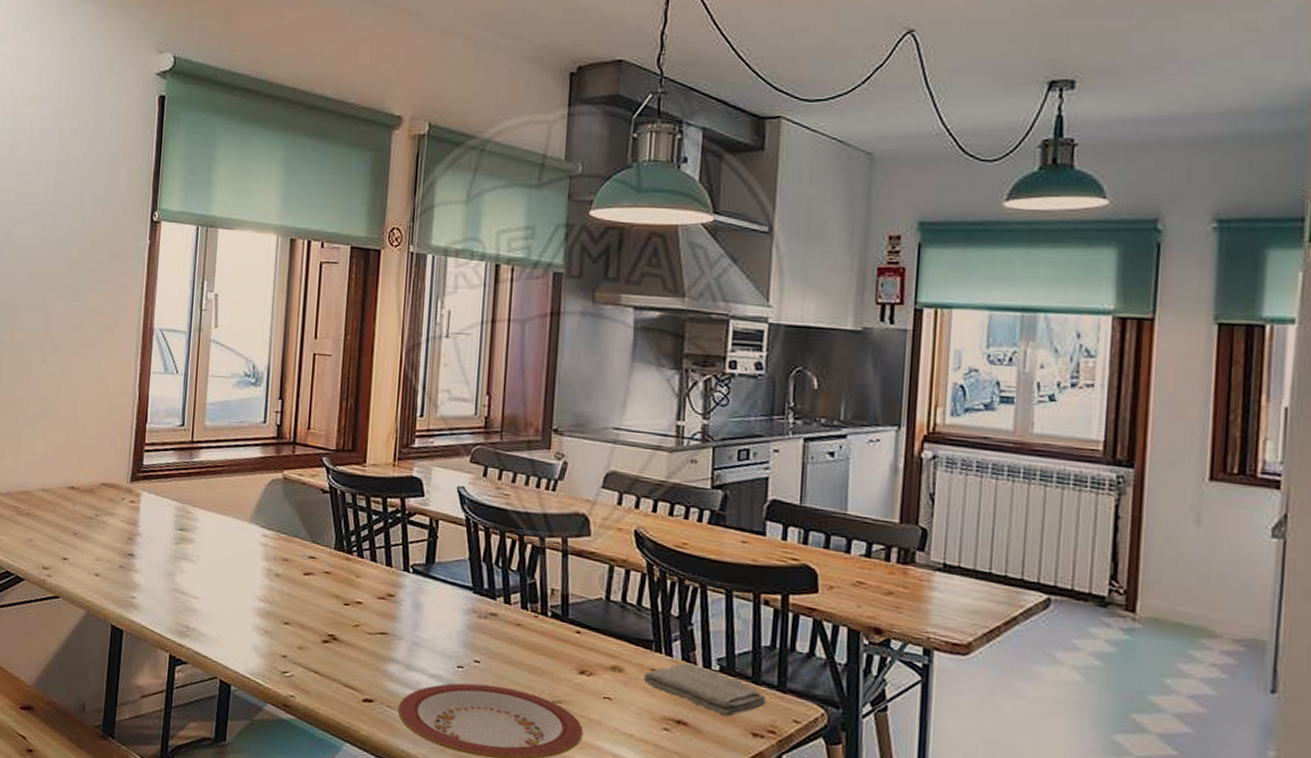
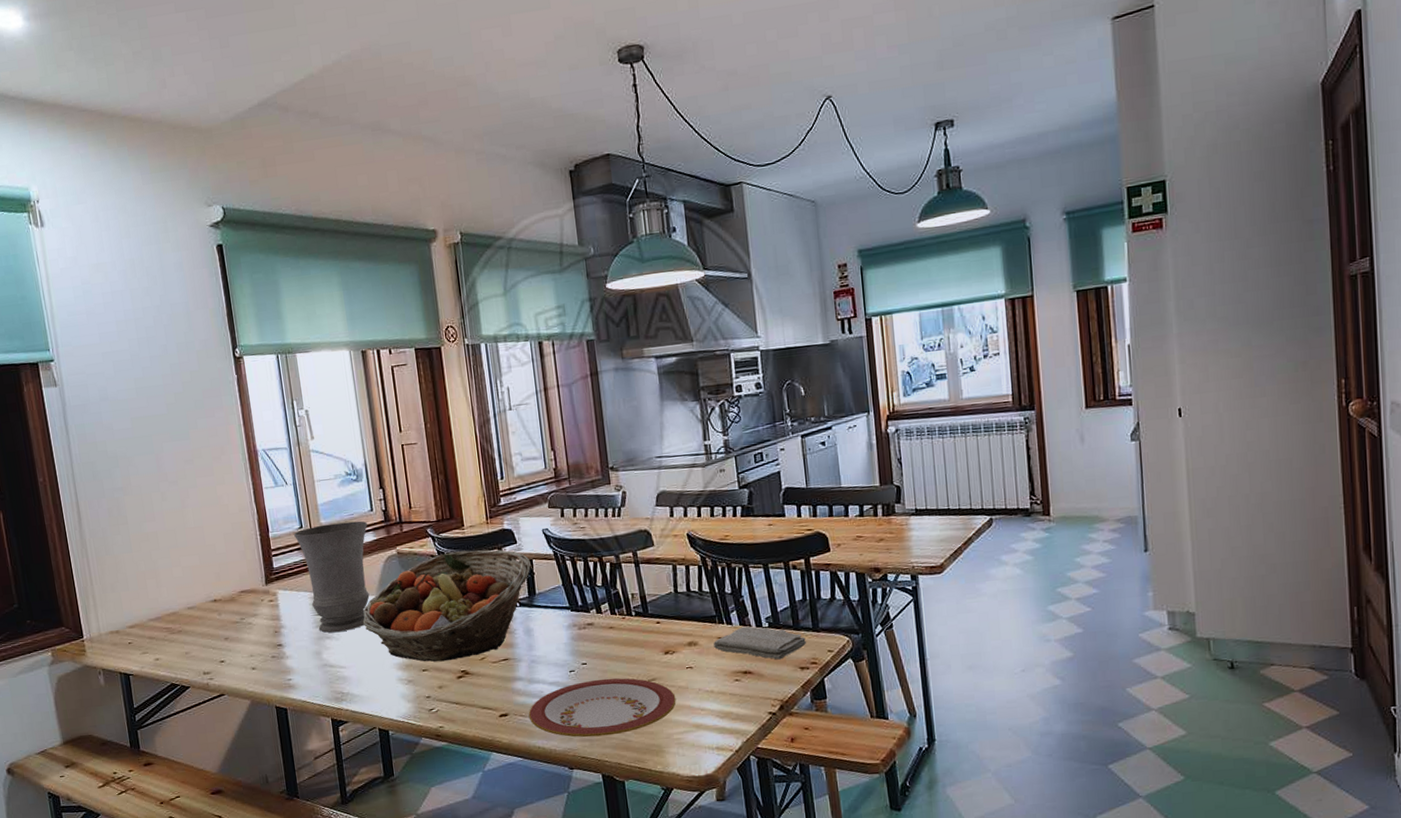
vase: none [172,427,256,556] -> present [293,521,370,633]
fruit basket: none [227,489,436,621] -> present [362,549,531,662]

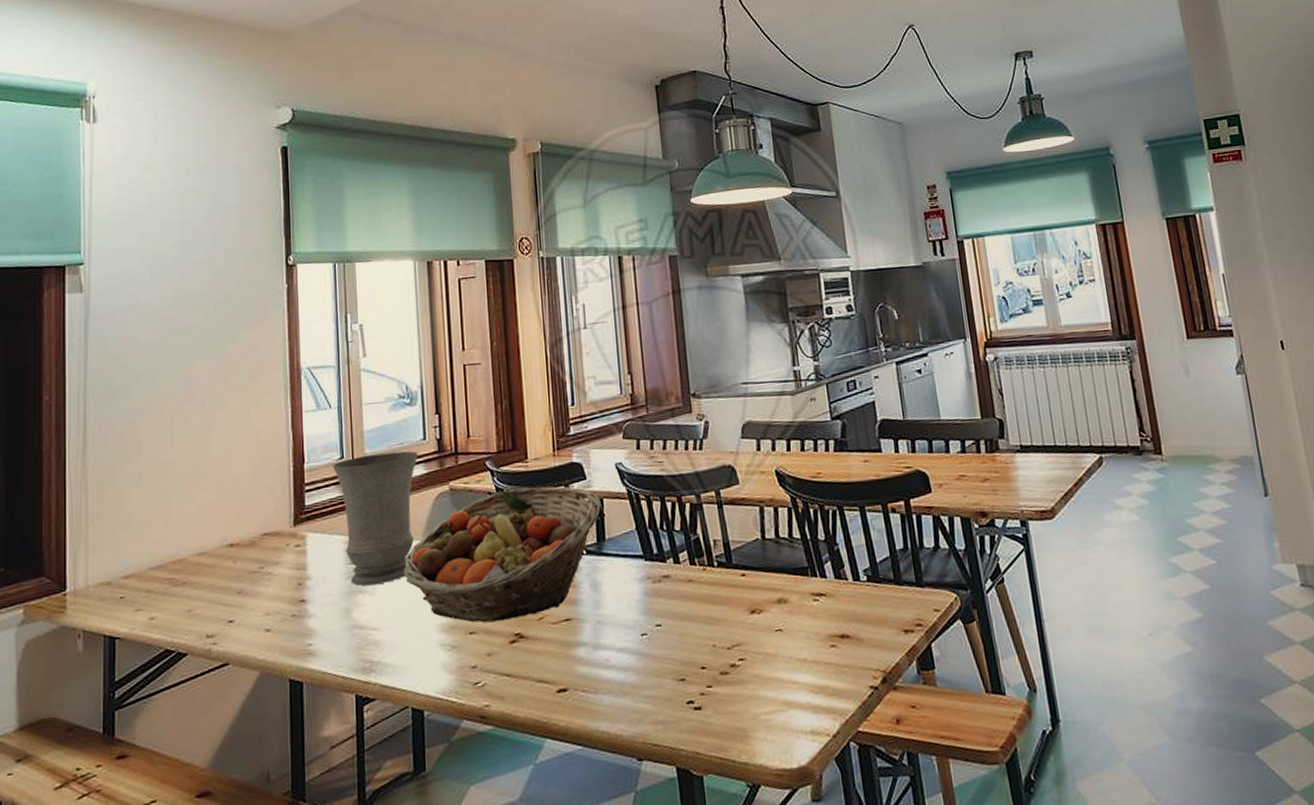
plate: present [528,678,676,738] -> none [591,643,764,719]
washcloth: present [713,626,806,660] -> none [806,580,910,621]

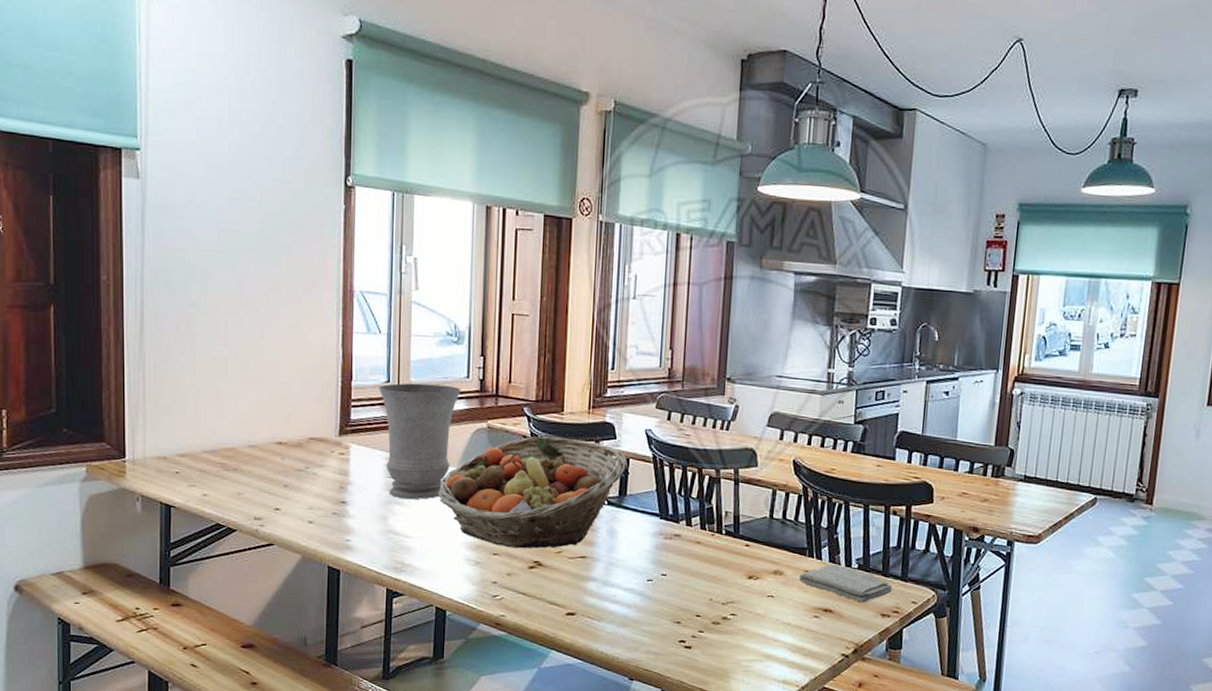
washcloth: none [806,580,910,621] -> present [799,564,892,603]

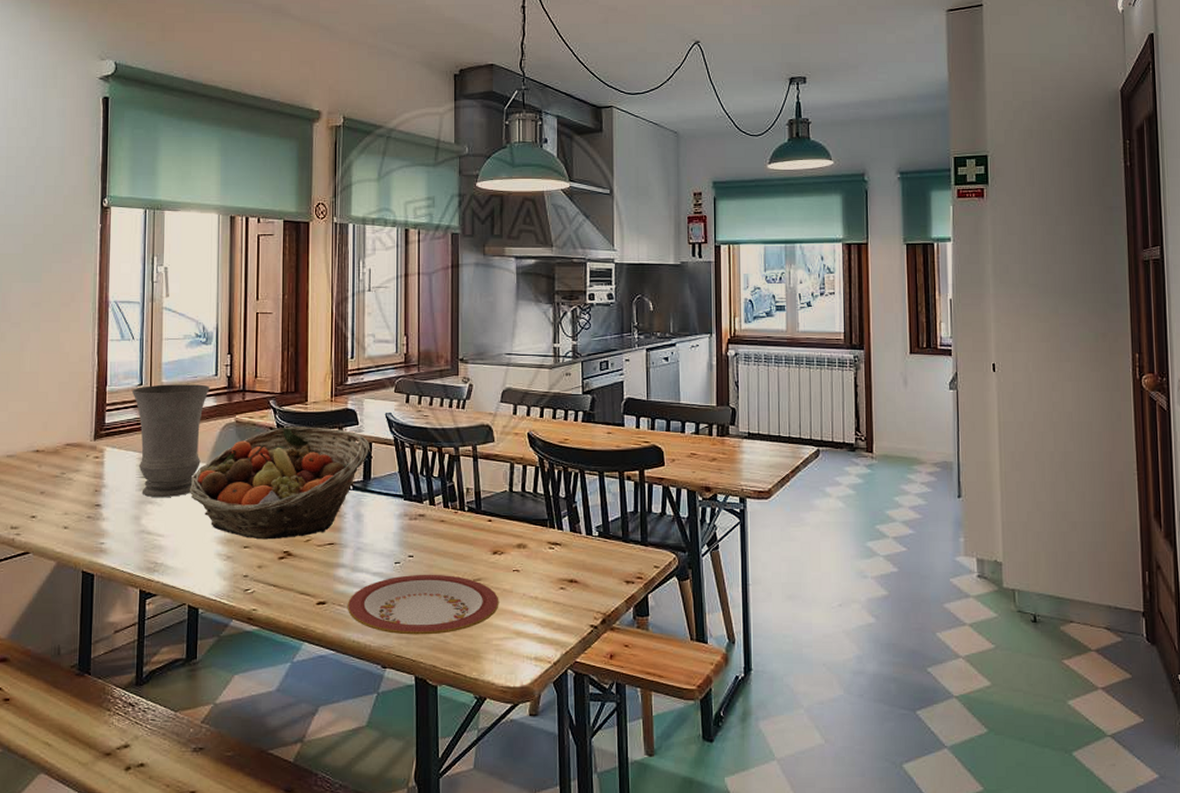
plate: none [596,593,751,652] -> present [347,574,499,635]
washcloth: present [799,564,892,603] -> none [543,533,633,571]

